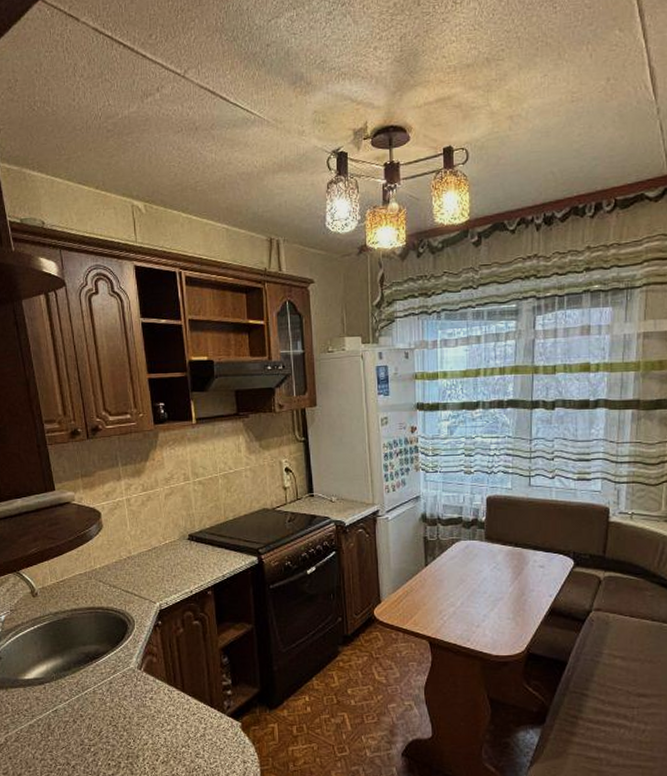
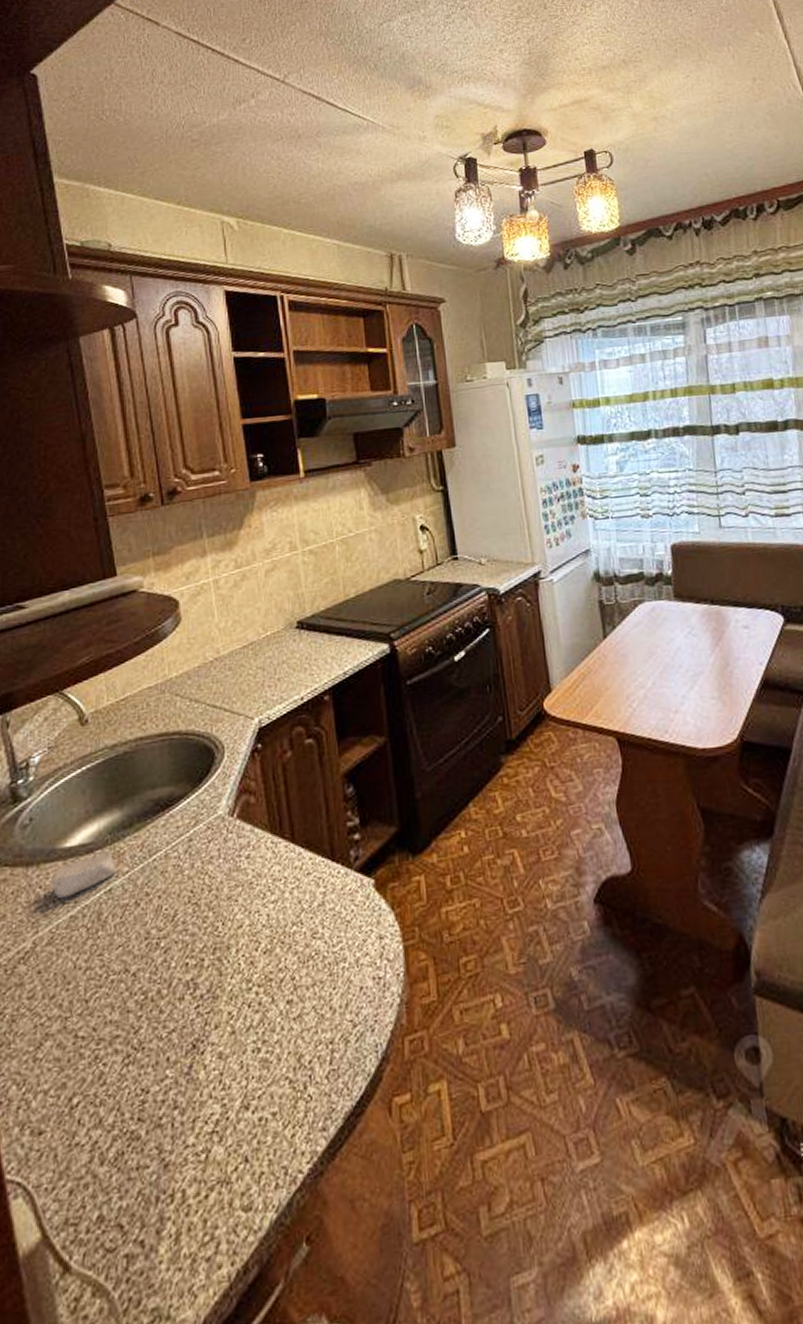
soap bar: none [16,685,60,712] -> present [51,851,117,898]

